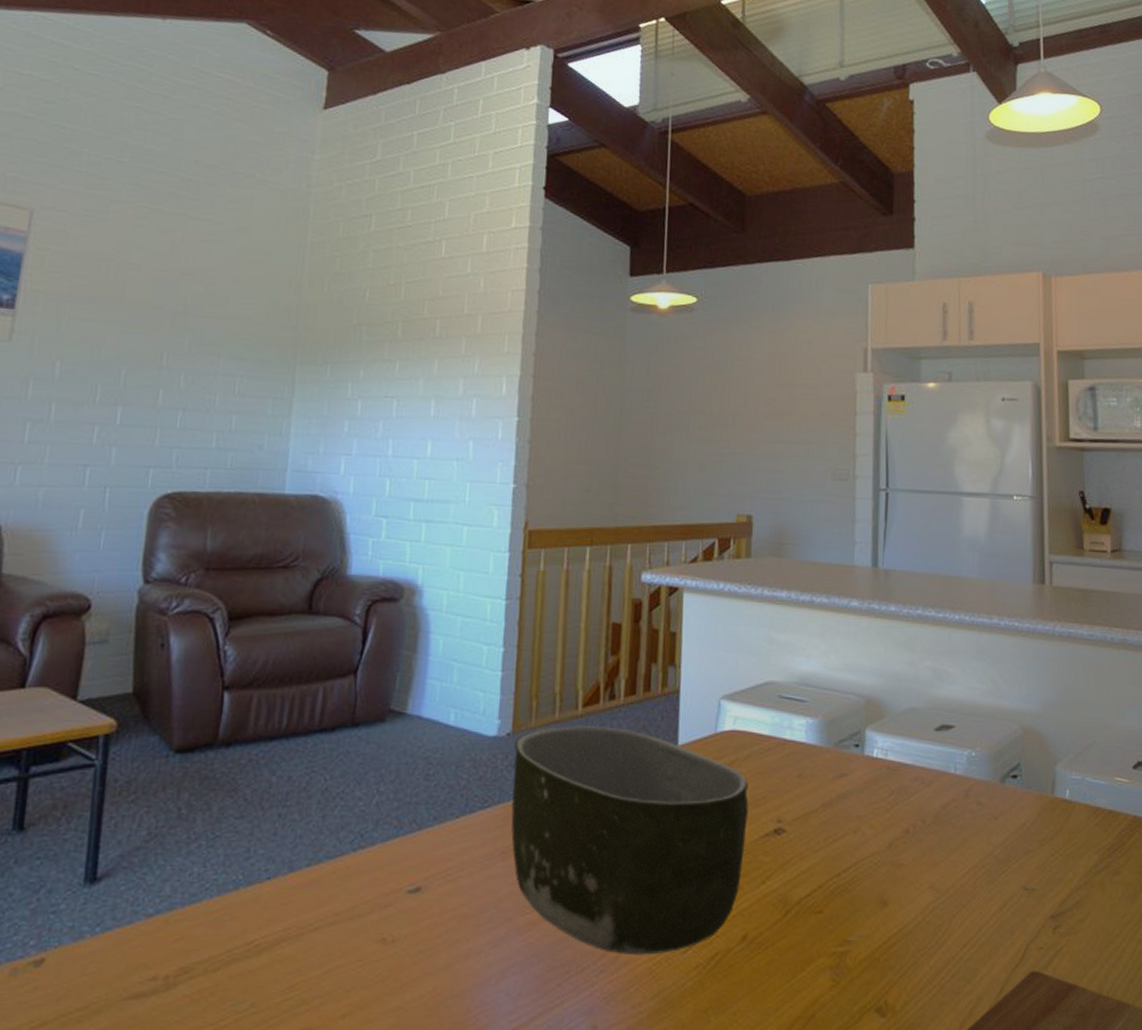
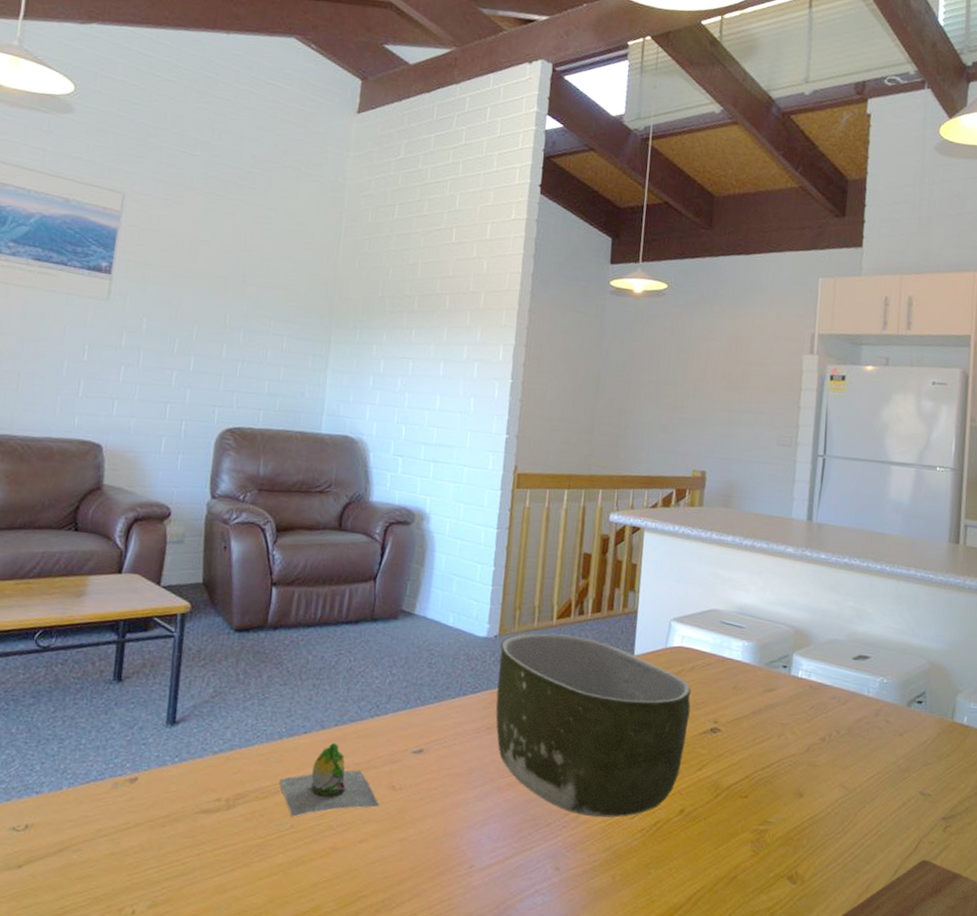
decorative egg: none [235,888,366,992] -> present [279,742,379,817]

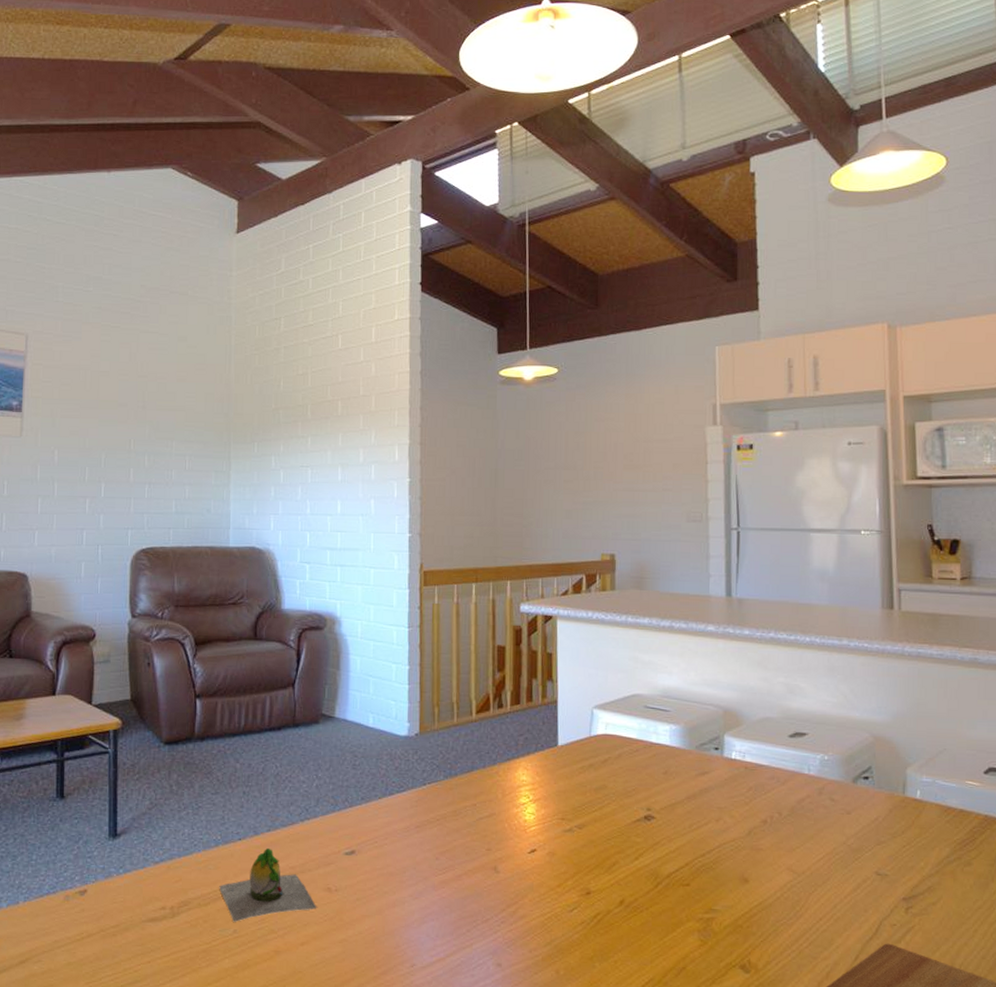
bowl: present [495,633,691,818] -> none [422,728,621,912]

